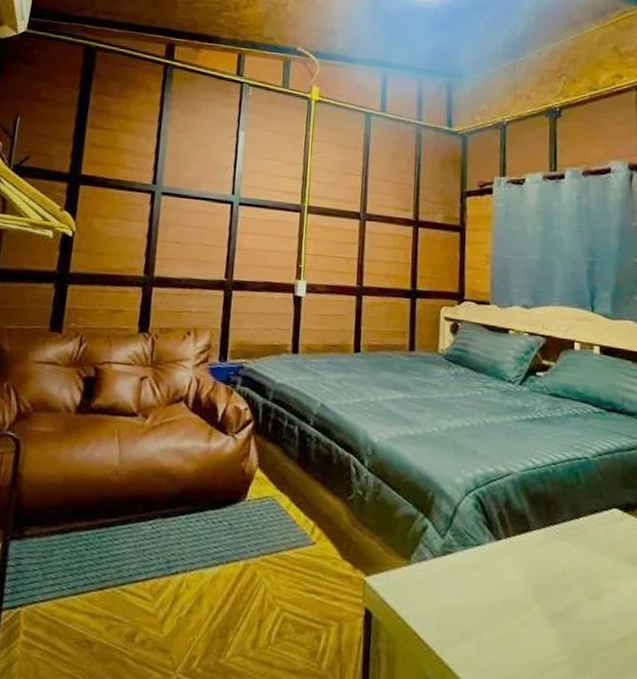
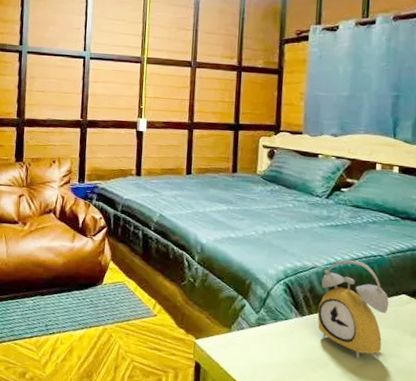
alarm clock: none [515,463,599,597] -> present [317,259,389,359]

